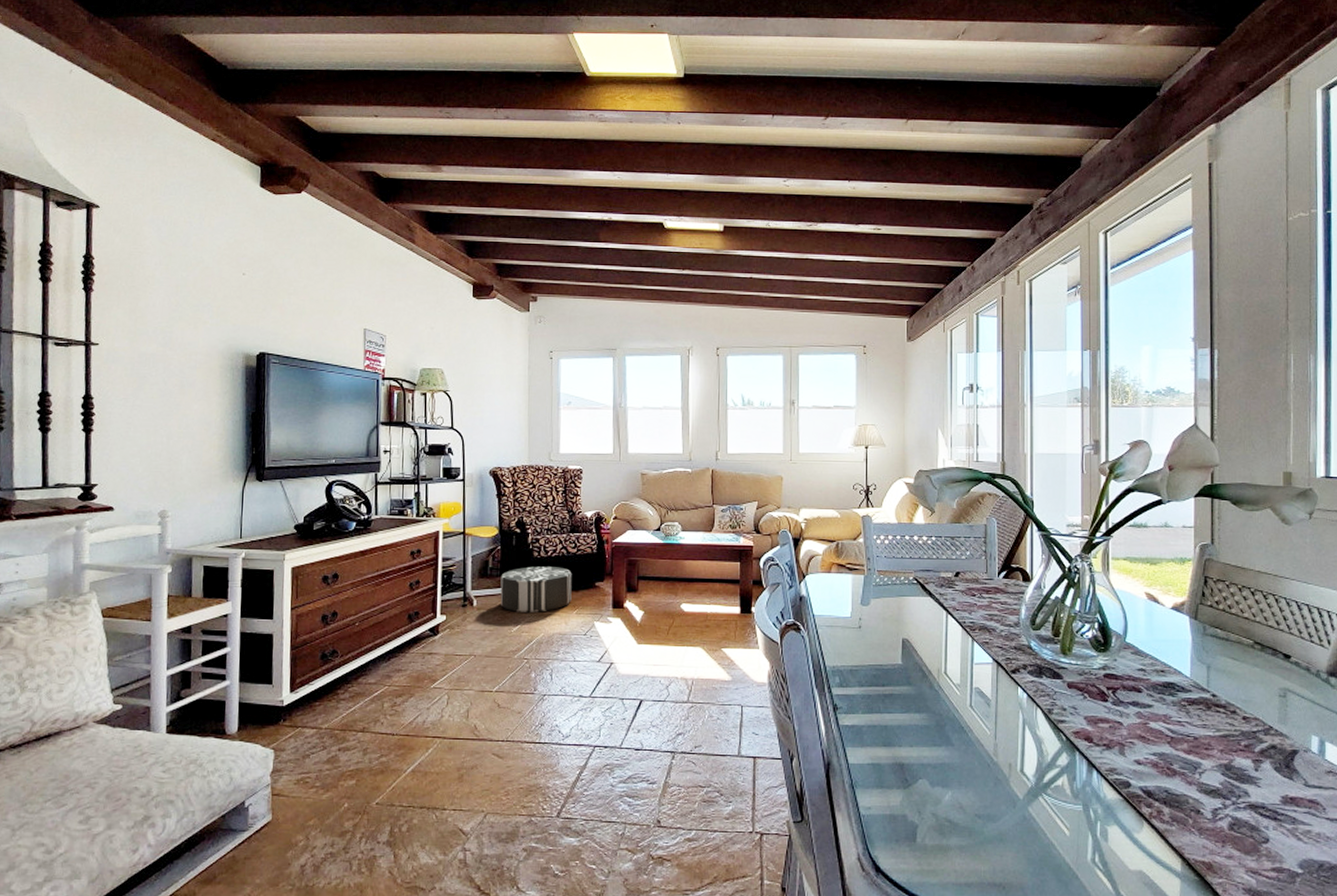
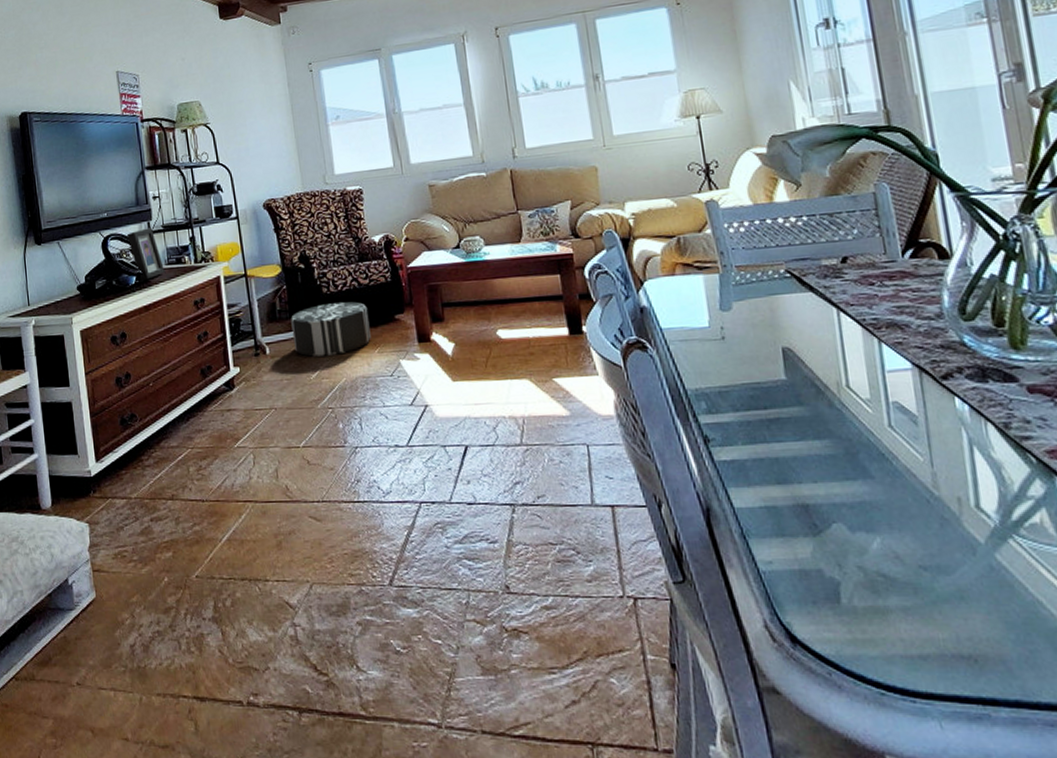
picture frame: none [352,479,386,528] -> present [126,228,165,282]

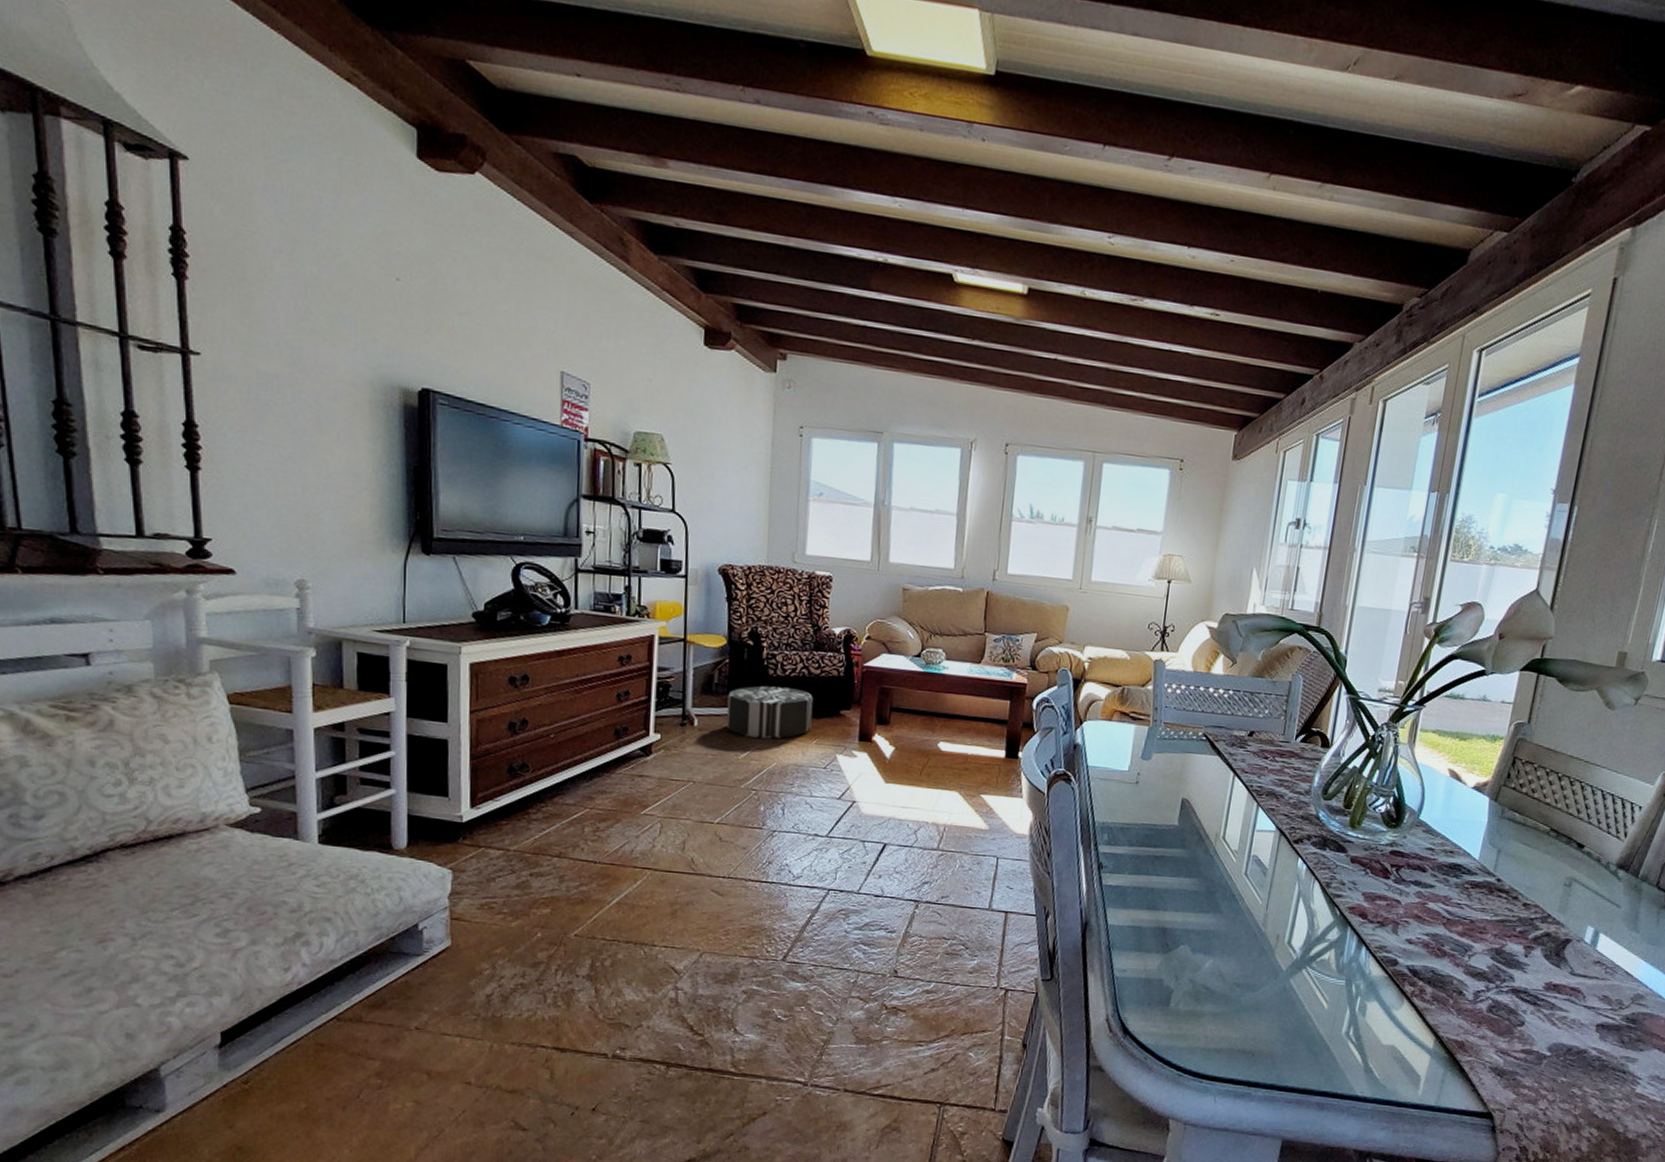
picture frame: present [126,228,165,282] -> none [545,564,588,623]

